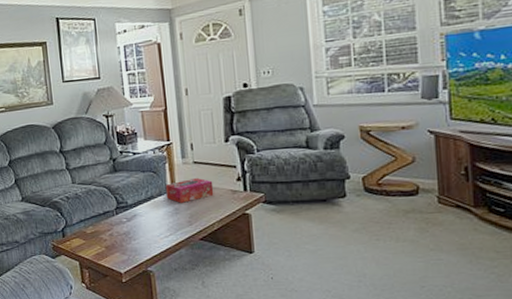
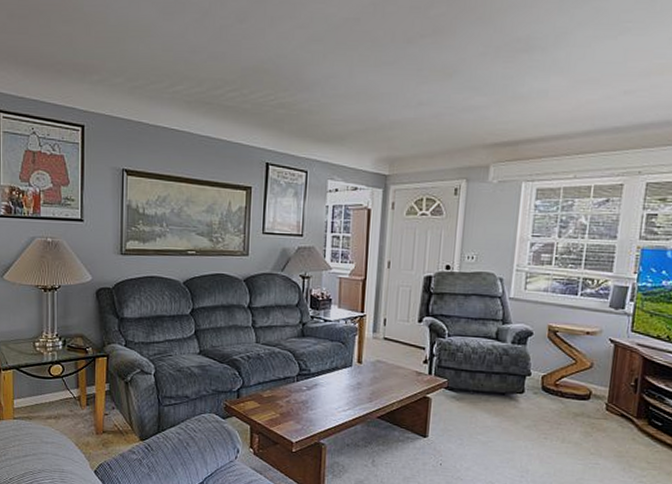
tissue box: present [165,177,214,203] -> none [350,354,400,379]

